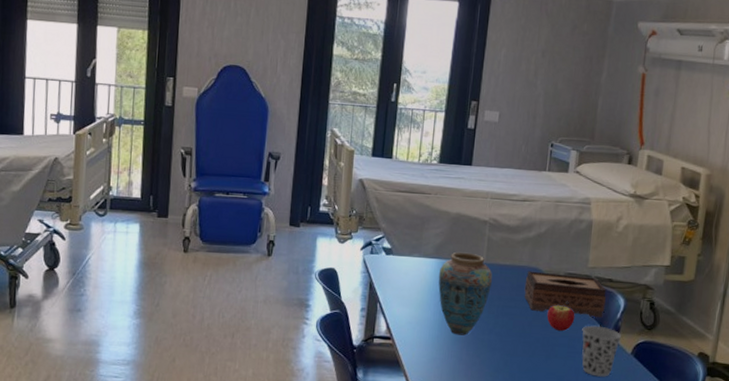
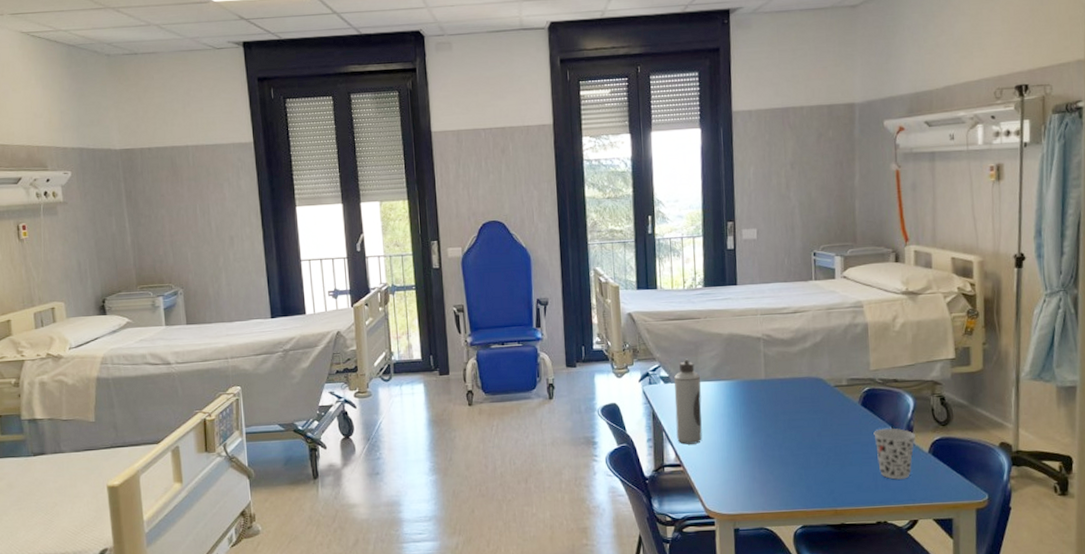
water bottle: none [390,232,423,319] -> present [674,358,702,445]
vase: present [438,252,493,336] -> none [719,371,775,454]
tissue box: present [524,271,607,318] -> none [807,380,894,421]
apple: present [547,301,575,331] -> none [835,407,865,438]

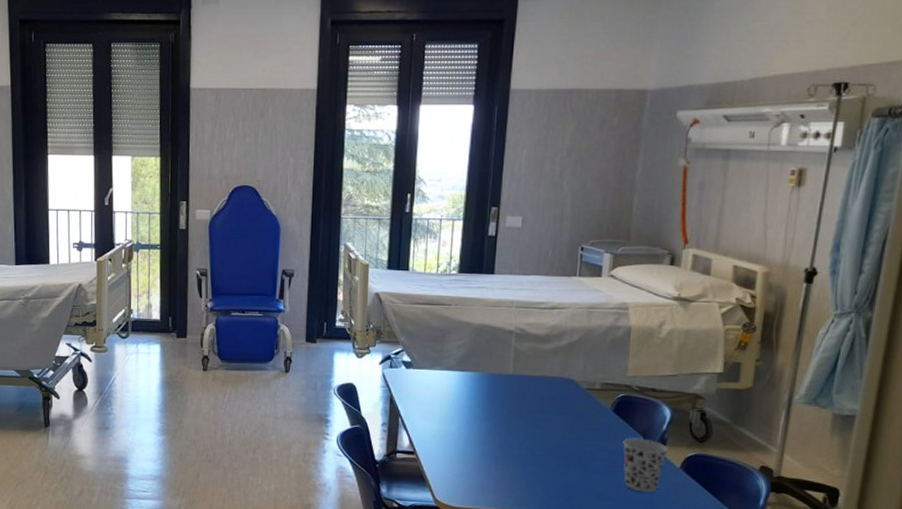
water bottle: present [674,358,702,445] -> none [413,345,445,433]

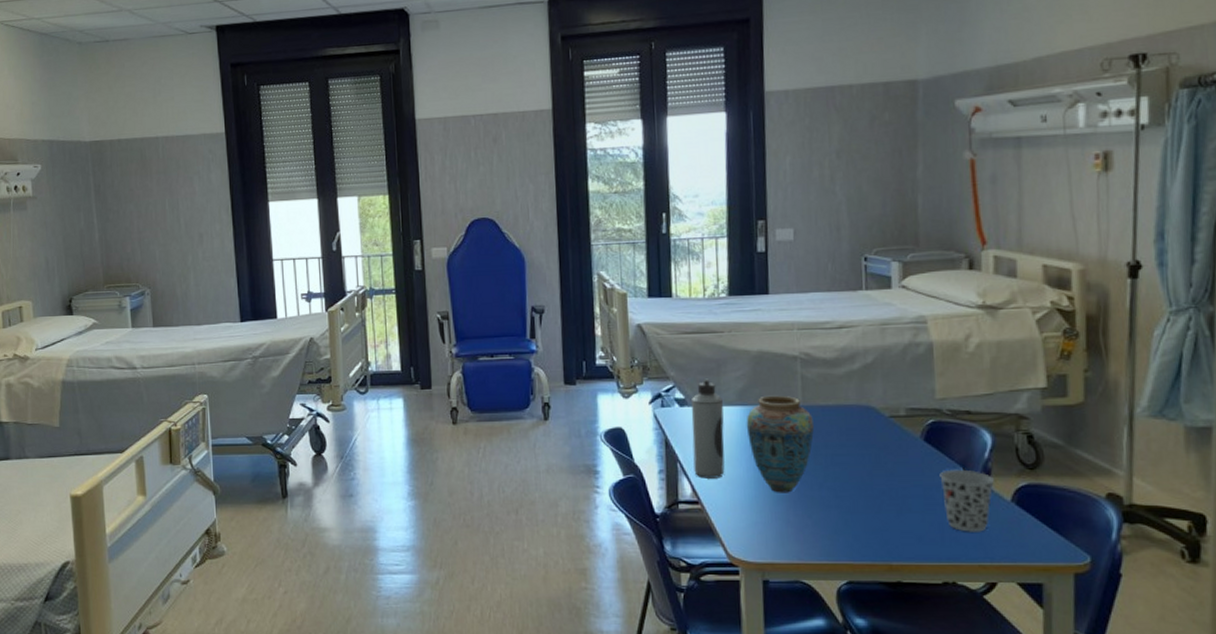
water bottle: none [413,345,445,433] -> present [691,378,725,479]
vase: none [462,363,521,450] -> present [746,395,815,493]

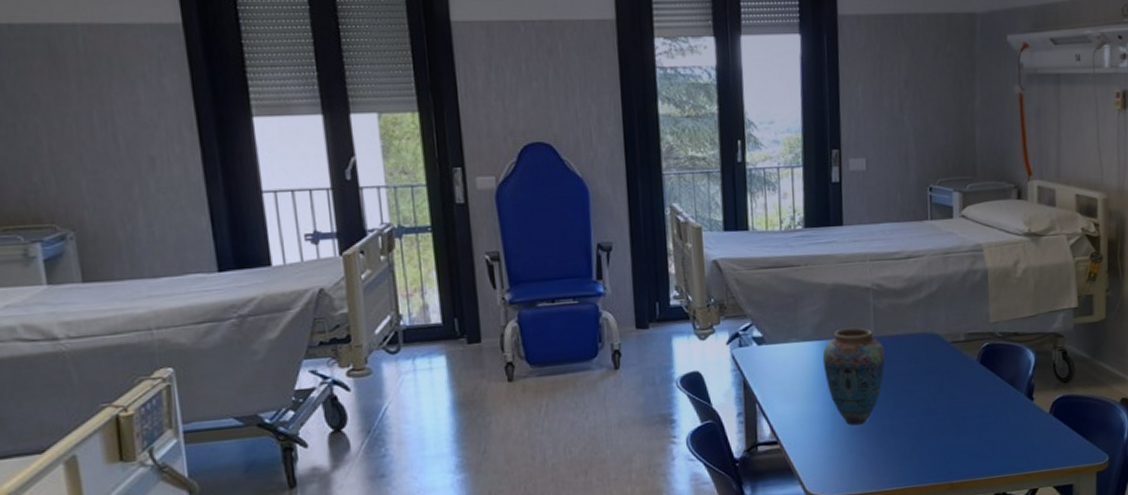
water bottle: present [691,378,725,479] -> none [769,314,803,418]
cup: present [939,469,994,532] -> none [993,387,1036,445]

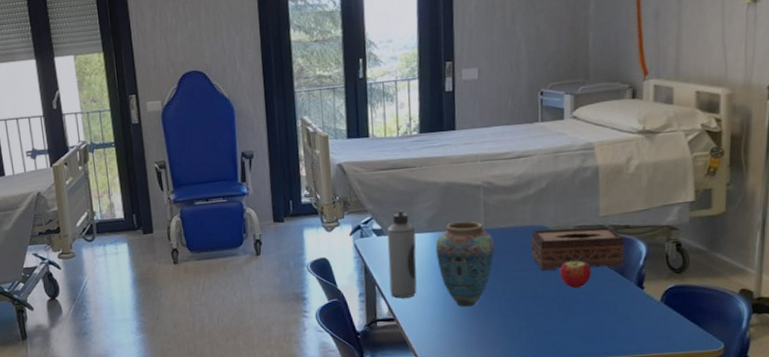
water bottle: none [769,314,803,418] -> present [387,210,417,298]
tissue box: none [922,334,1015,383] -> present [530,226,624,271]
apple: none [952,365,983,401] -> present [559,255,591,288]

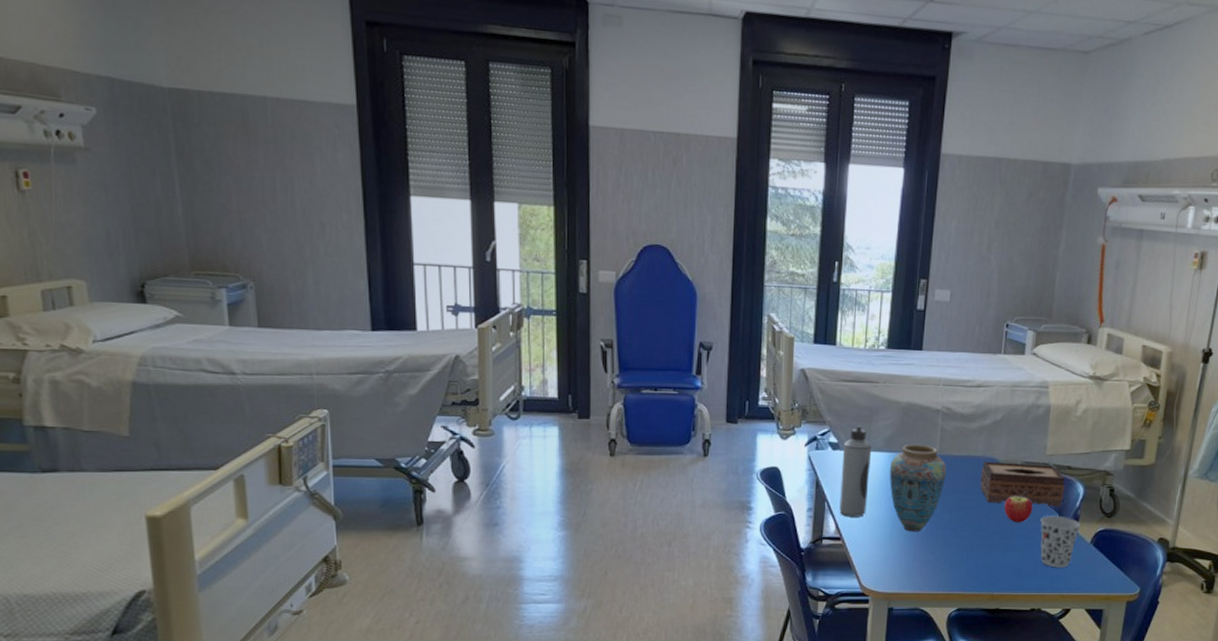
cup: none [601,276,647,330] -> present [1040,515,1080,568]

